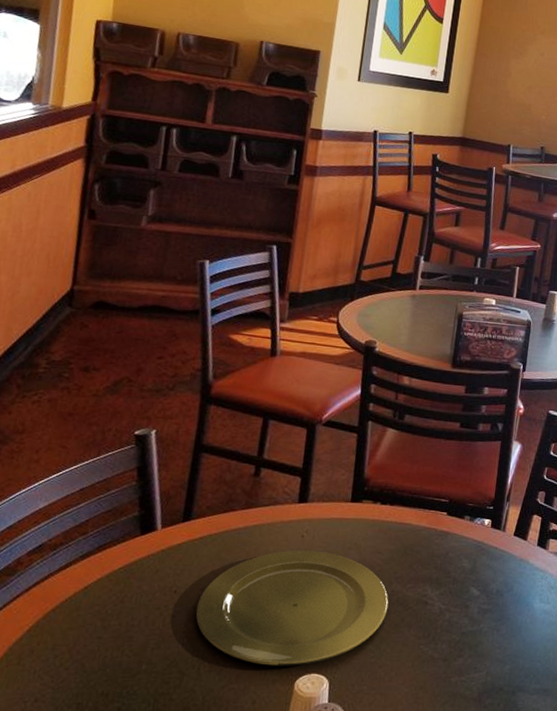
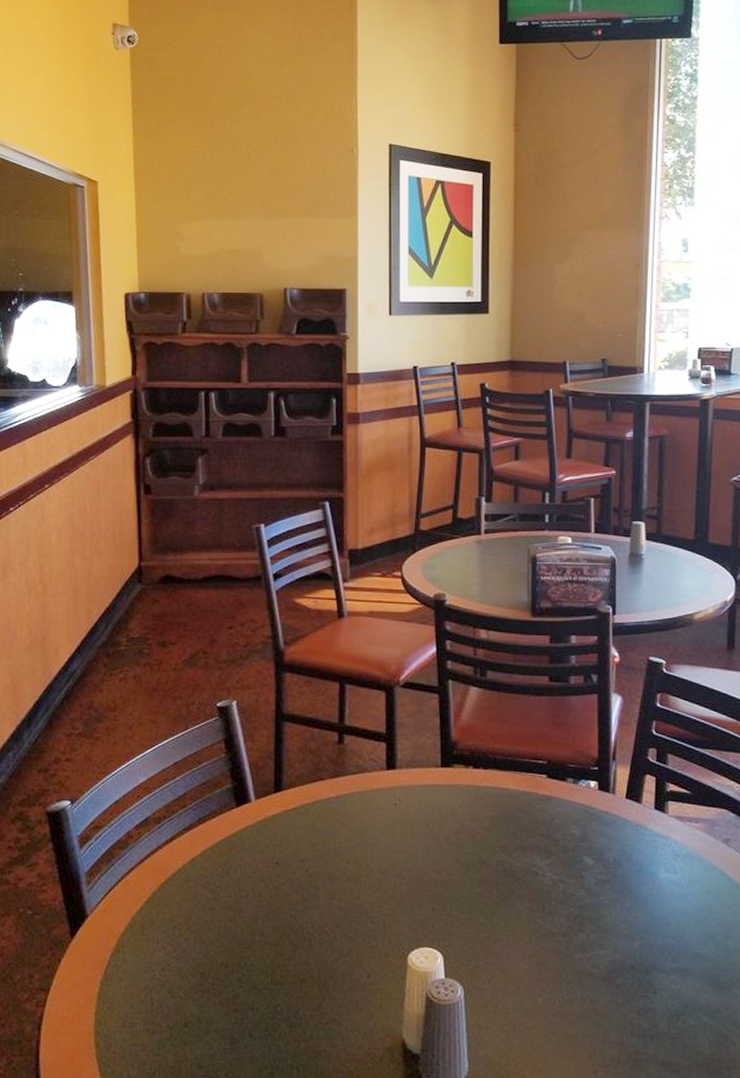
plate: present [195,550,389,666] -> none [299,819,495,939]

